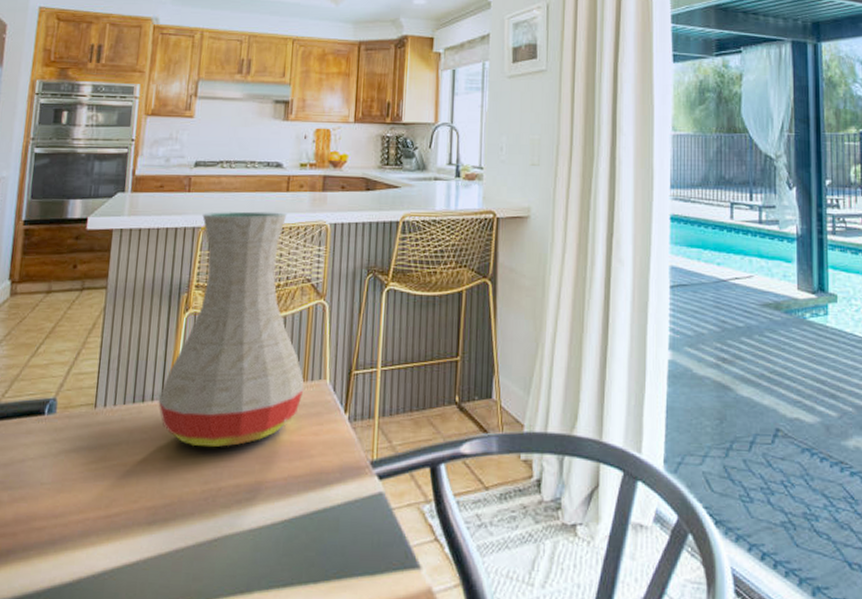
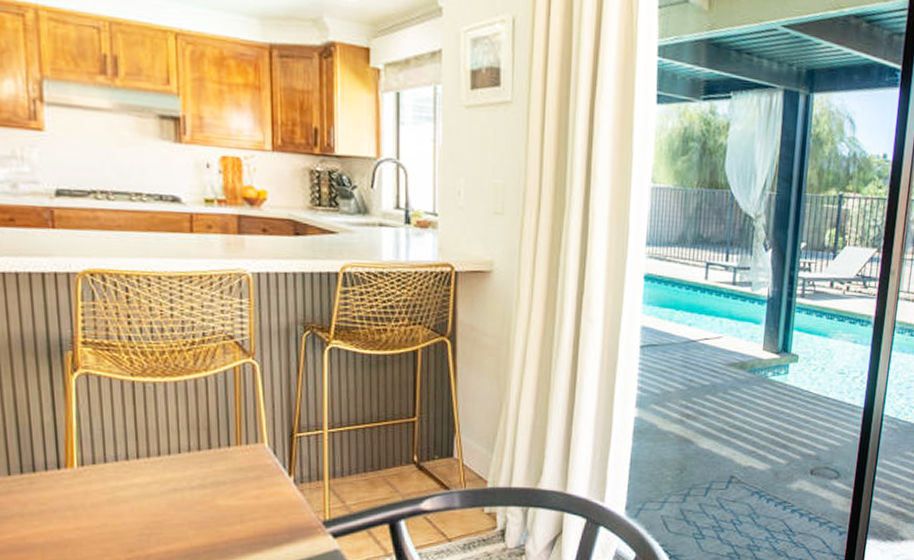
vase: present [158,211,305,447] -> none [54,254,238,515]

